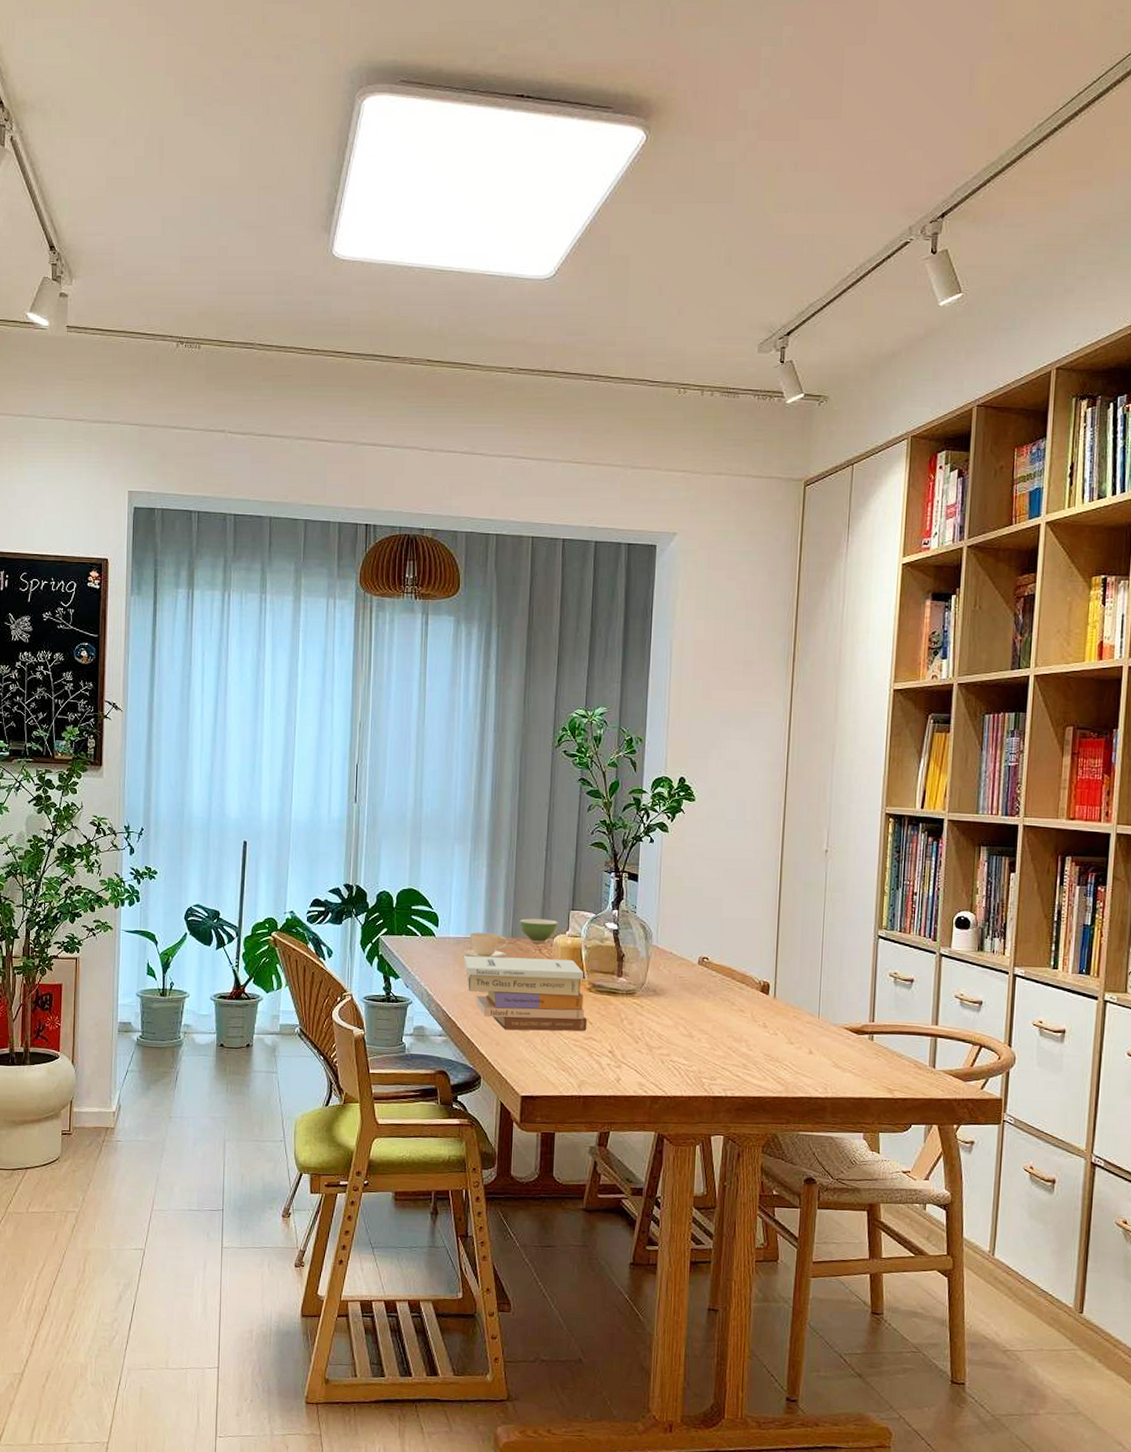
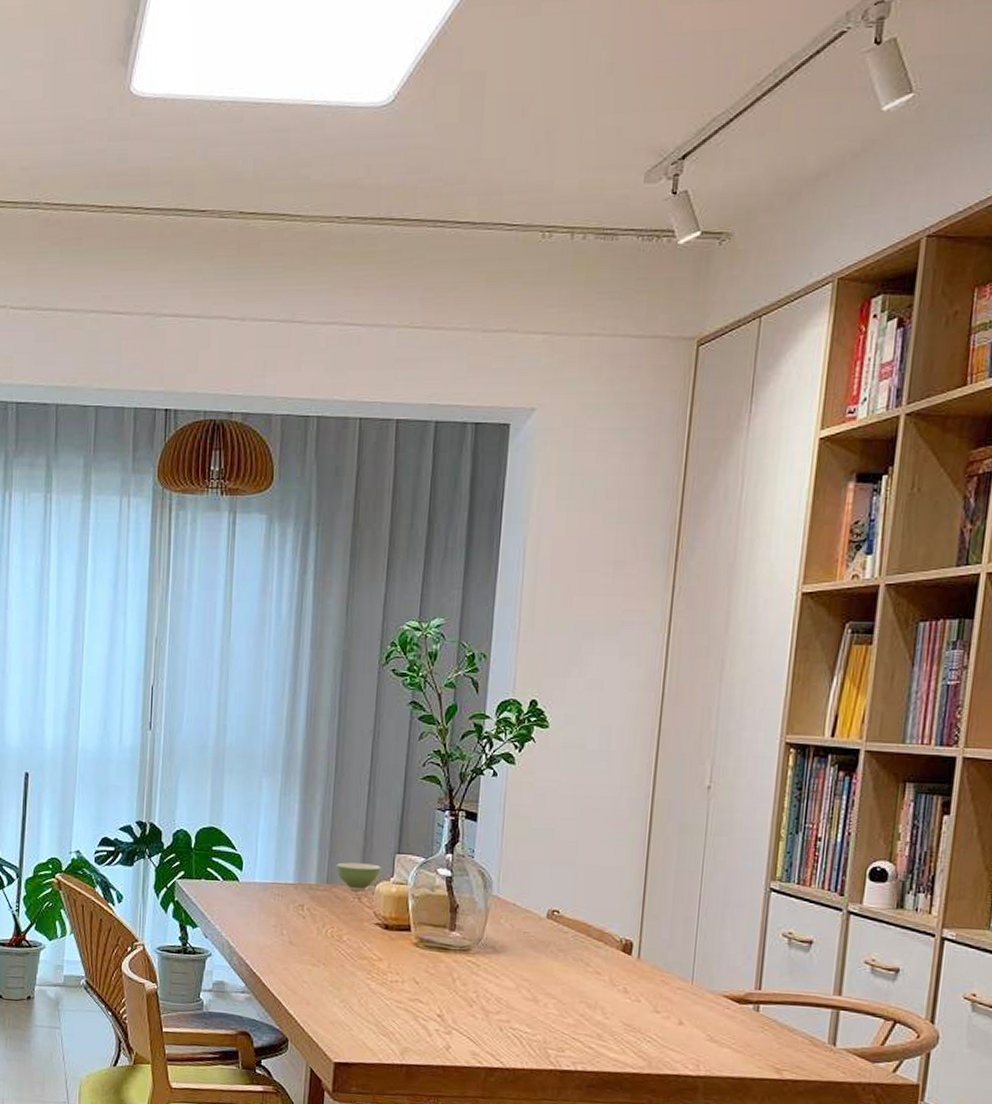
teacup: present [462,932,508,958] -> none [269,877,322,907]
books: present [462,955,587,1032] -> none [269,903,413,992]

